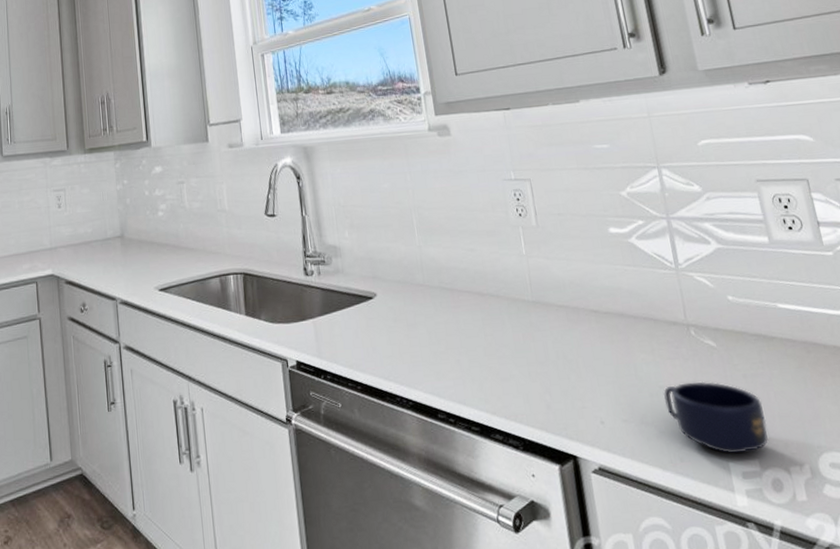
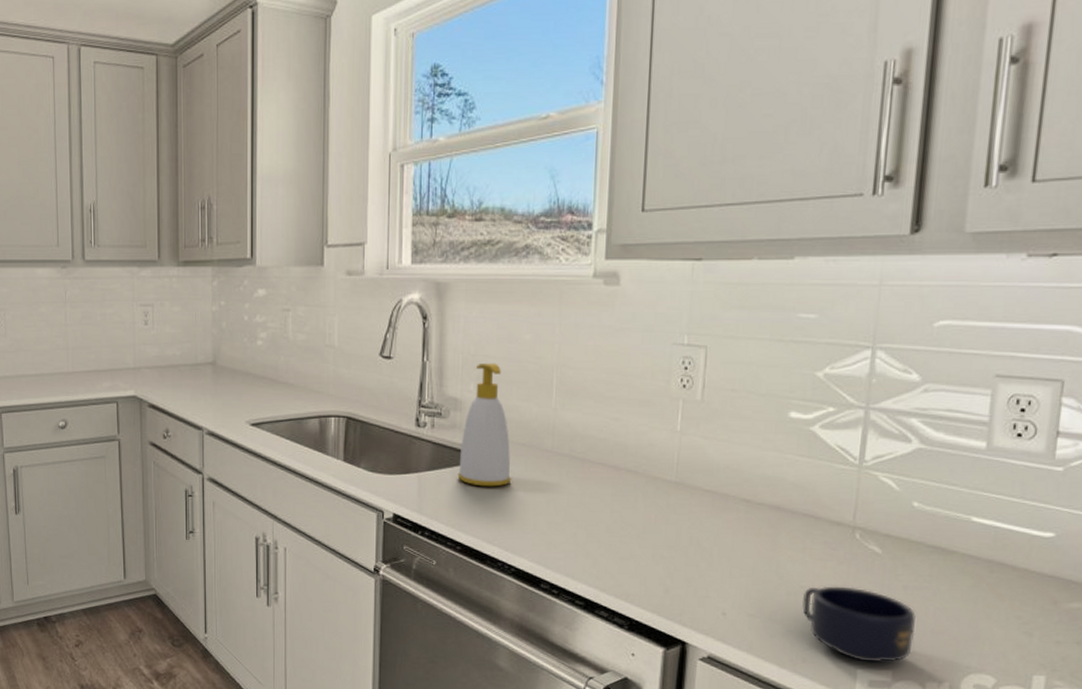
soap bottle: none [345,211,395,325] -> present [457,362,512,487]

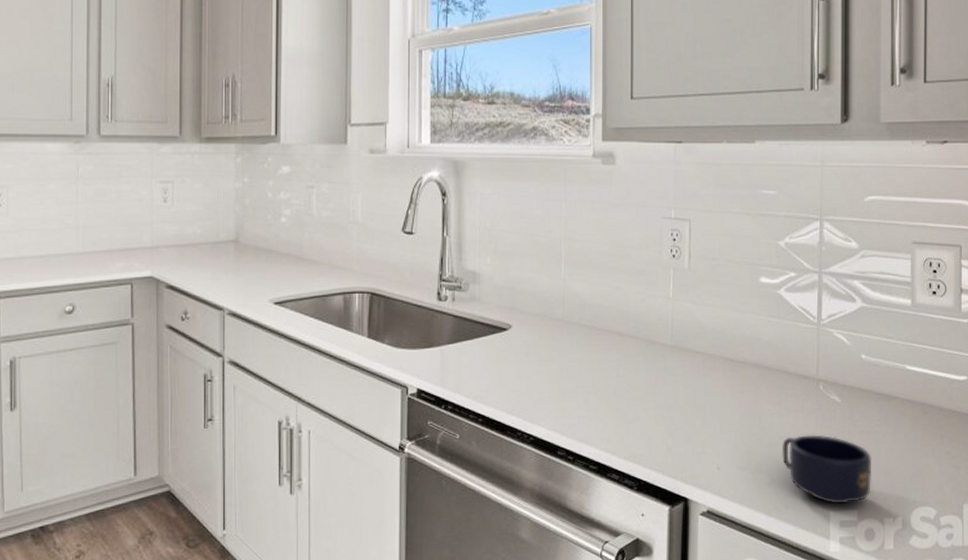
soap bottle: present [457,362,512,487] -> none [477,237,528,357]

